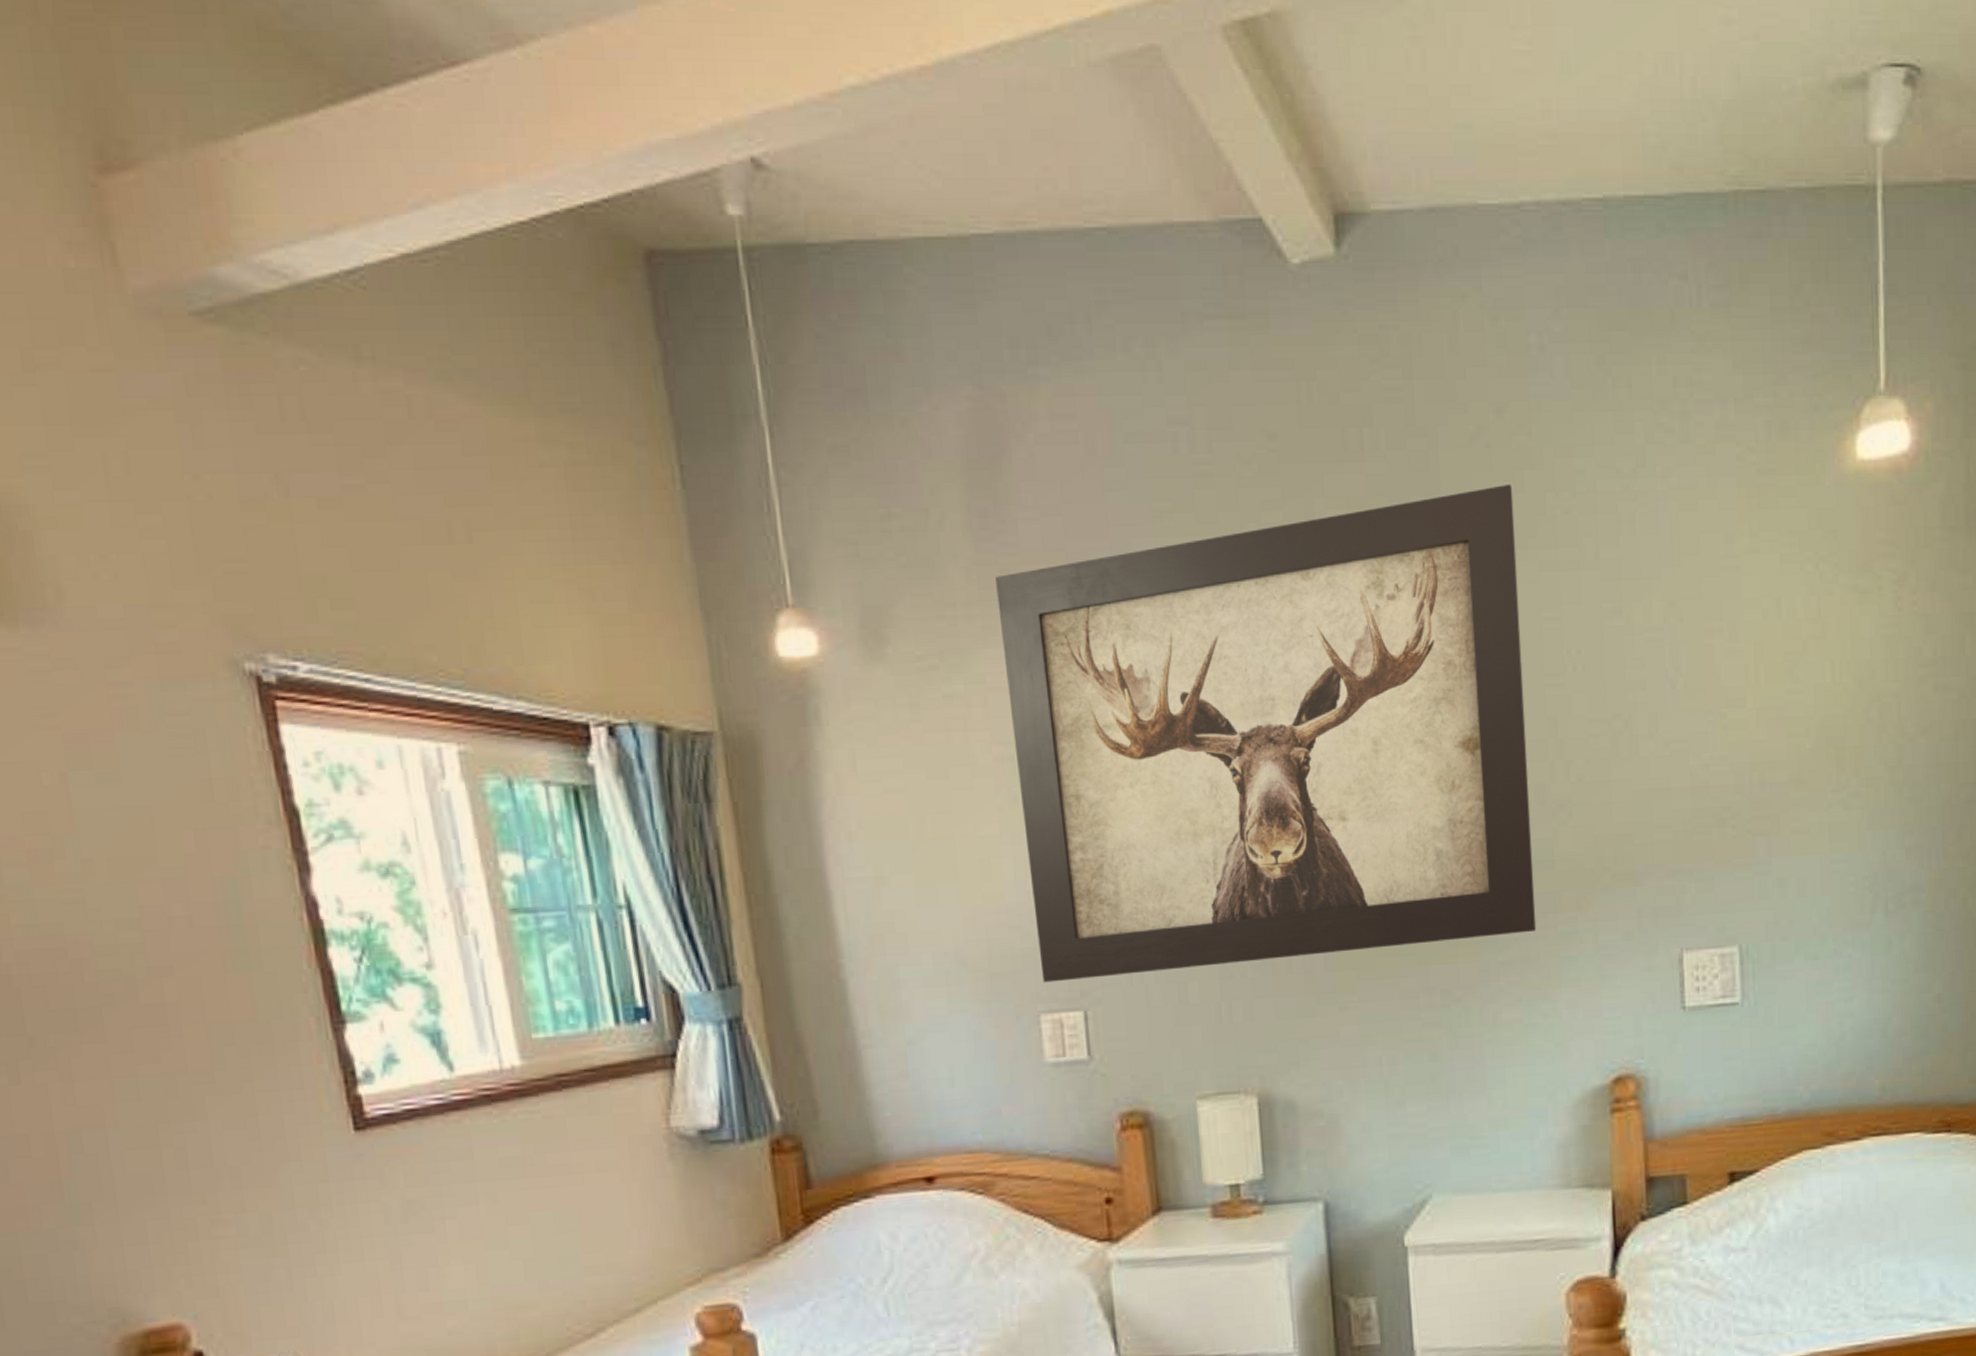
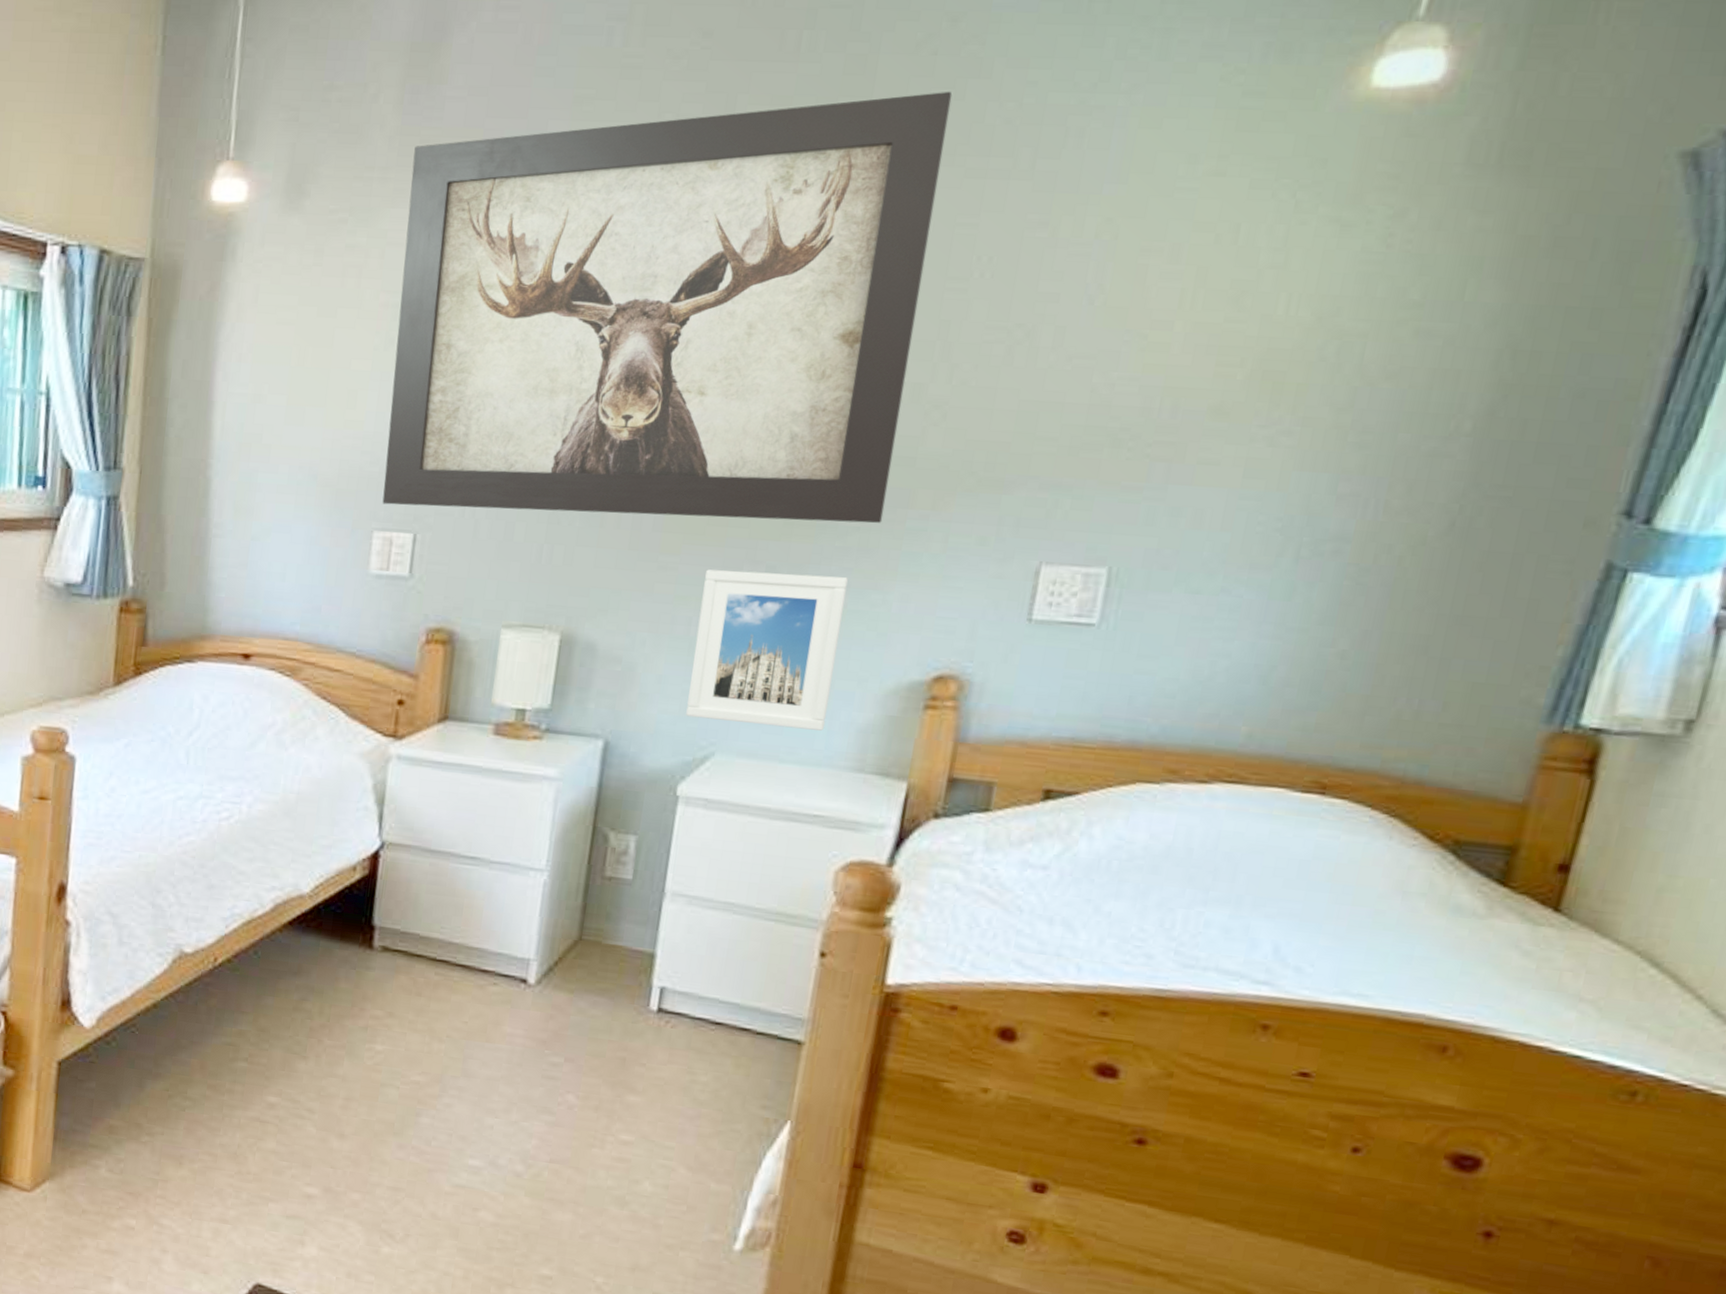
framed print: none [1384,991,1528,1162] -> present [686,569,848,731]

